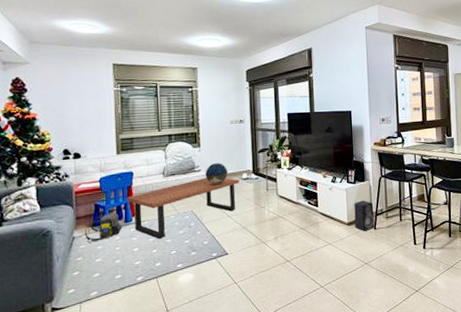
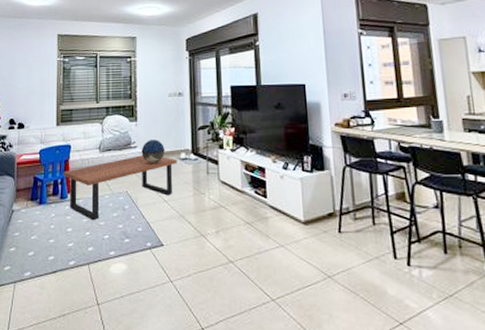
shoulder bag: present [84,212,123,243] -> none [23,187,58,218]
speaker: present [354,200,375,231] -> none [311,194,339,234]

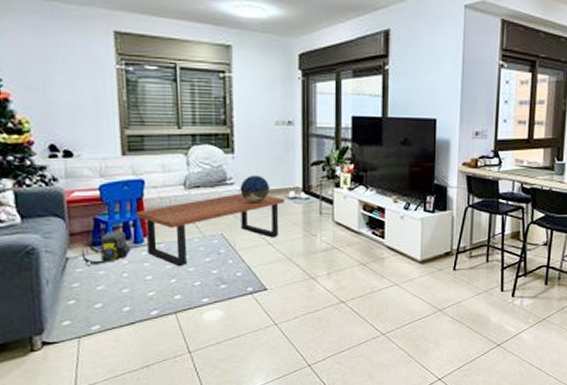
shoulder bag: none [23,187,58,218] -> present [81,230,132,266]

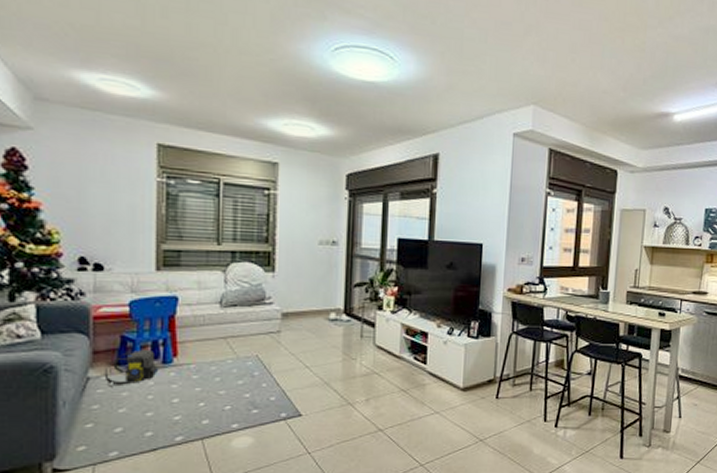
coffee table: present [136,193,285,267] -> none [166,313,325,390]
decorative globe: present [240,176,271,204] -> none [279,295,311,325]

